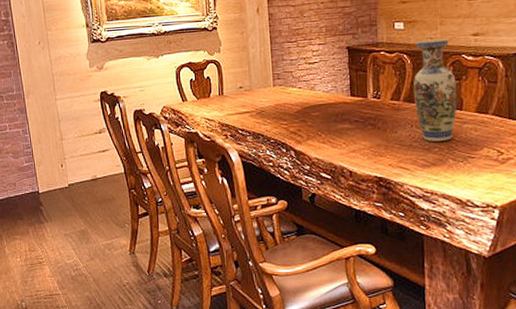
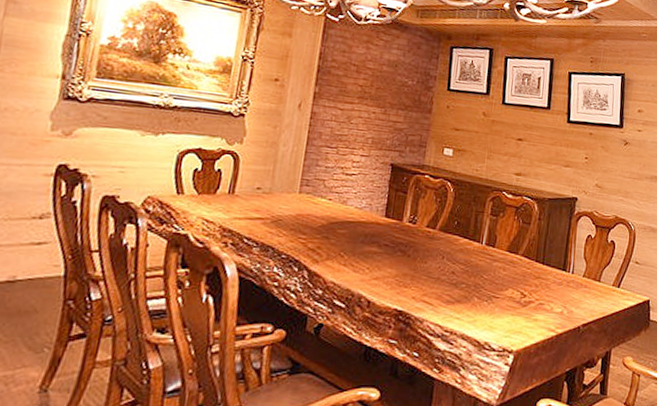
vase: present [413,39,457,142] -> none [449,170,494,278]

